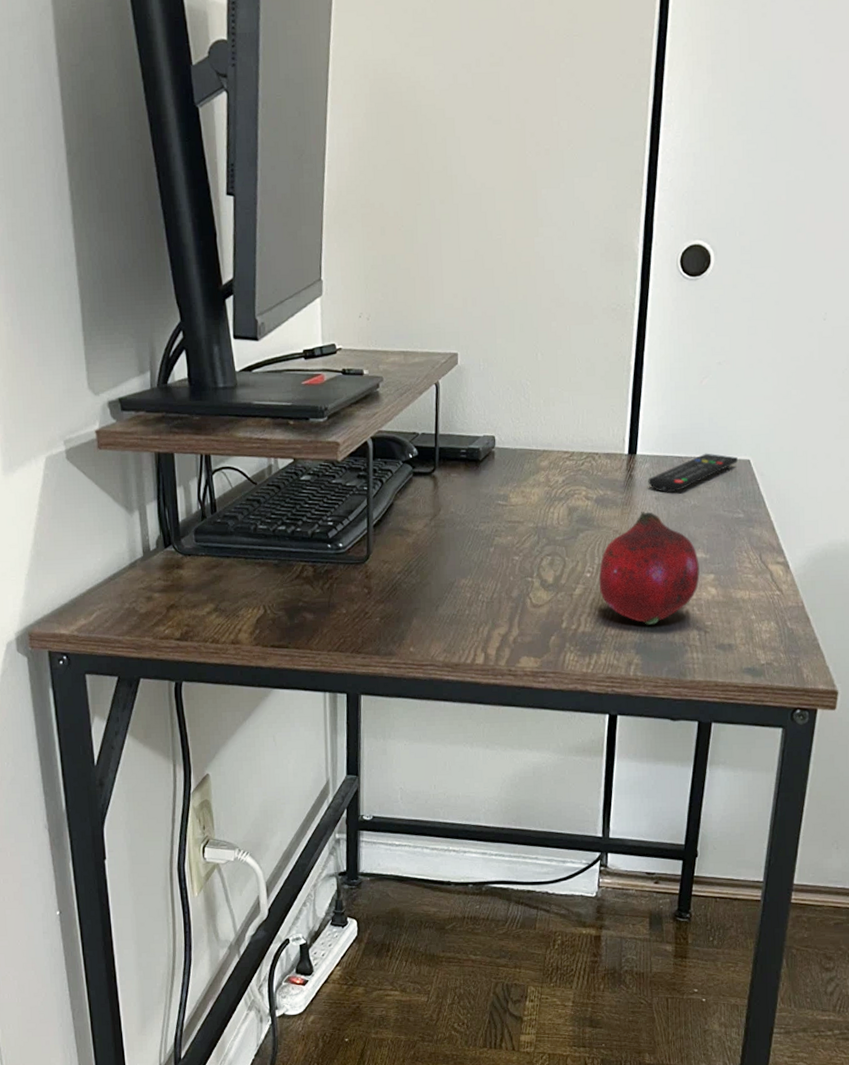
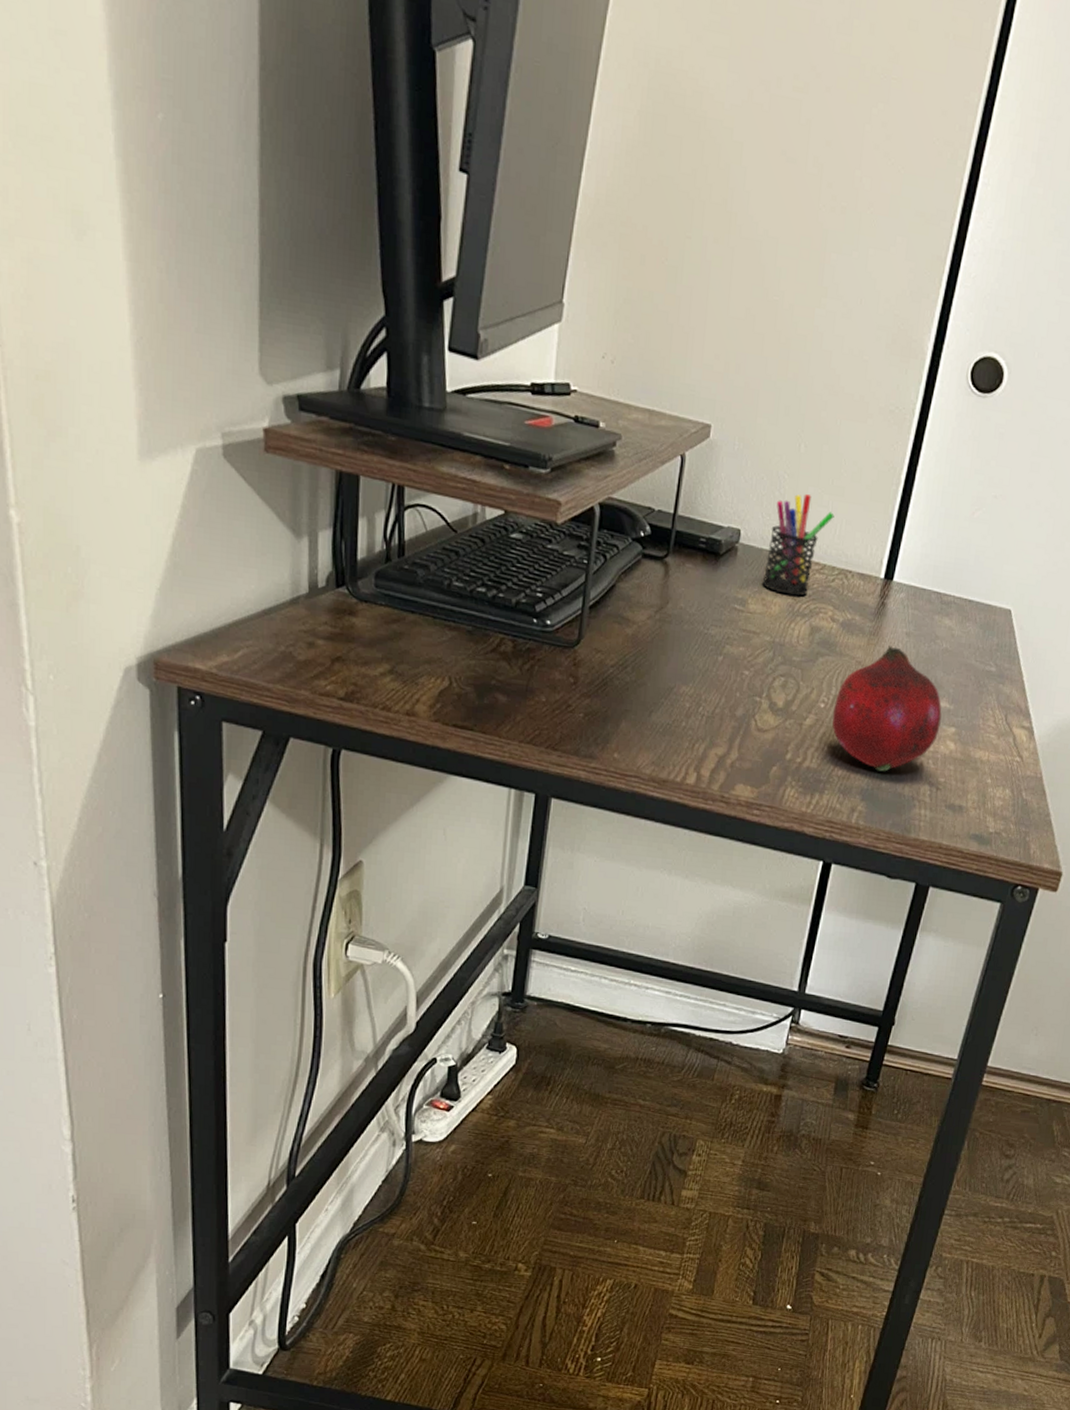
pen holder: none [520,395,576,484] -> present [762,494,835,596]
remote control: present [648,453,738,492] -> none [900,593,999,630]

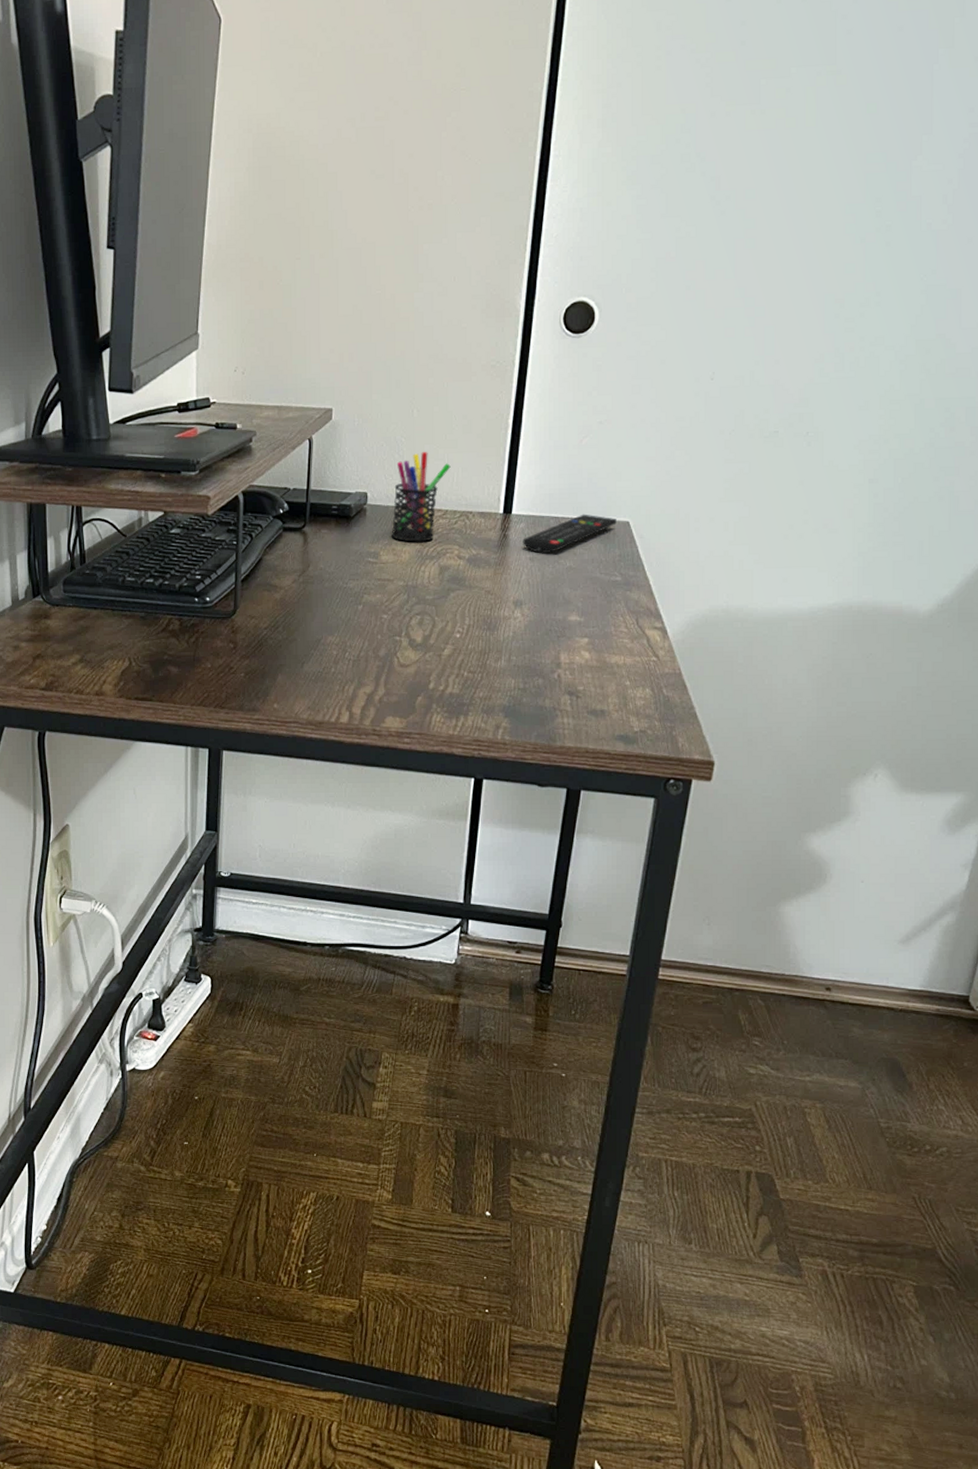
fruit: present [832,646,942,772] -> none [468,572,573,688]
remote control: none [900,593,999,630] -> present [523,514,616,553]

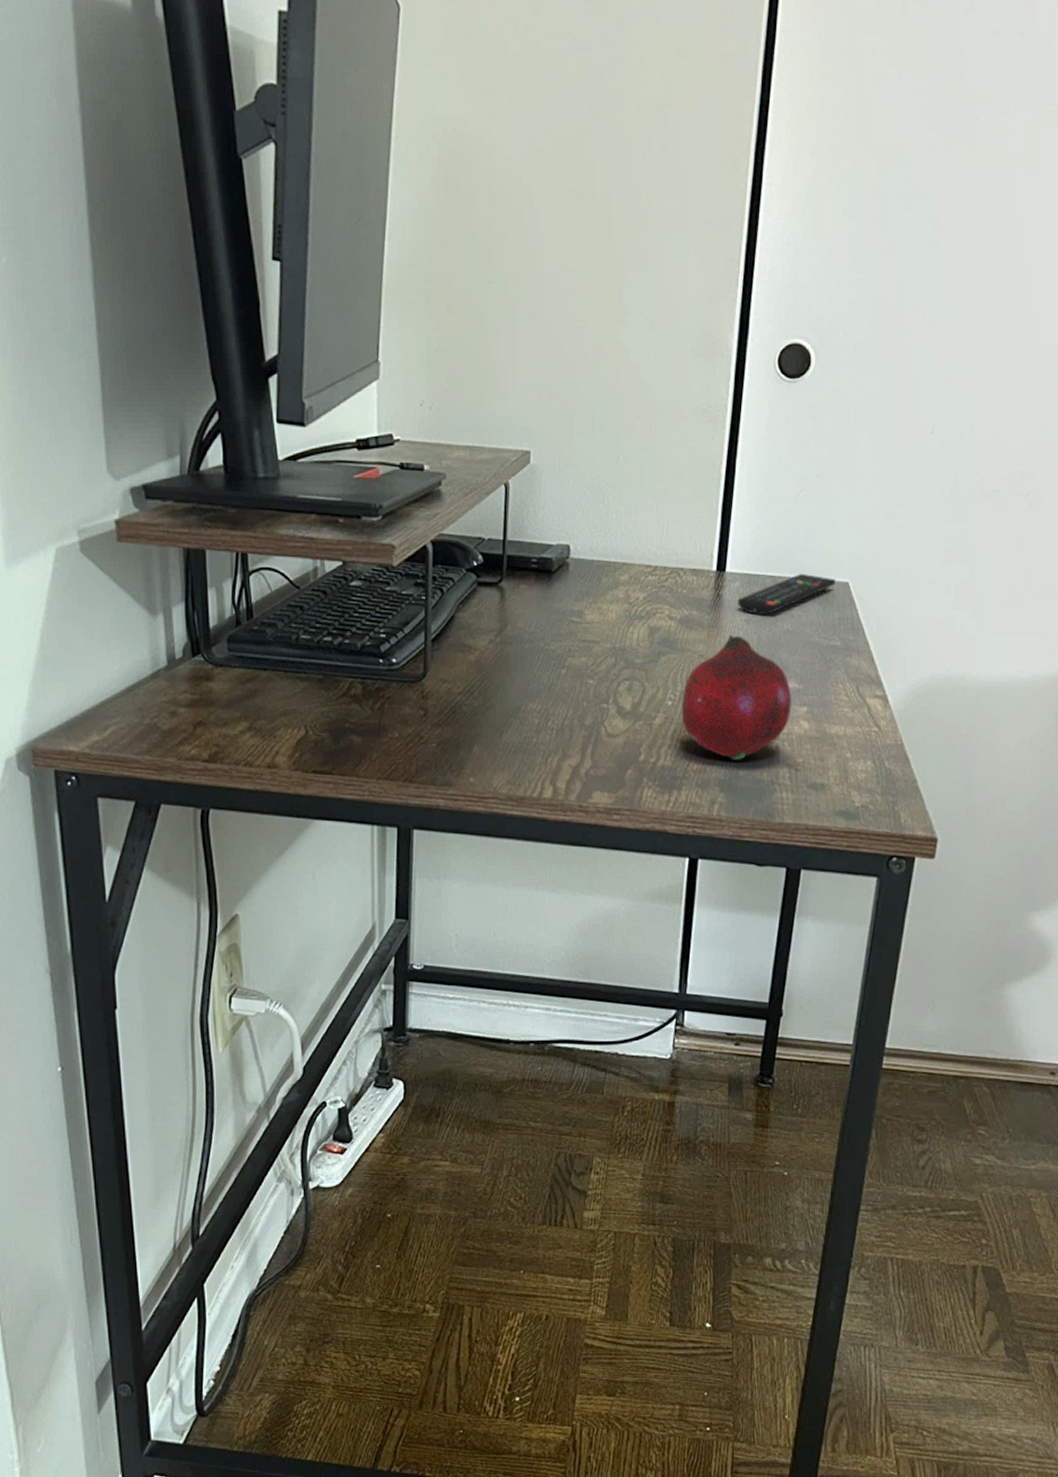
pen holder: present [391,452,451,542] -> none [596,502,660,601]
fruit: none [468,572,573,688] -> present [681,635,791,760]

